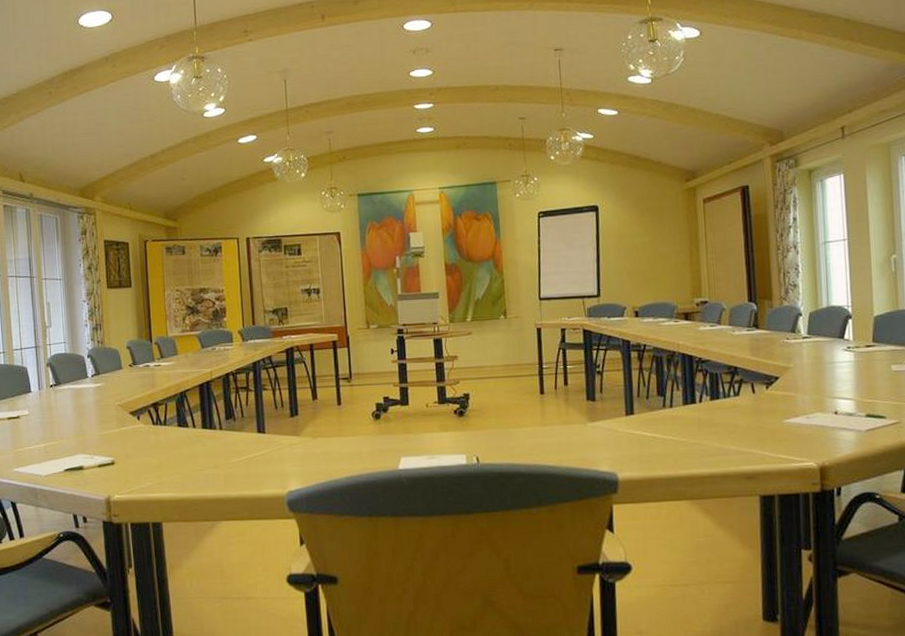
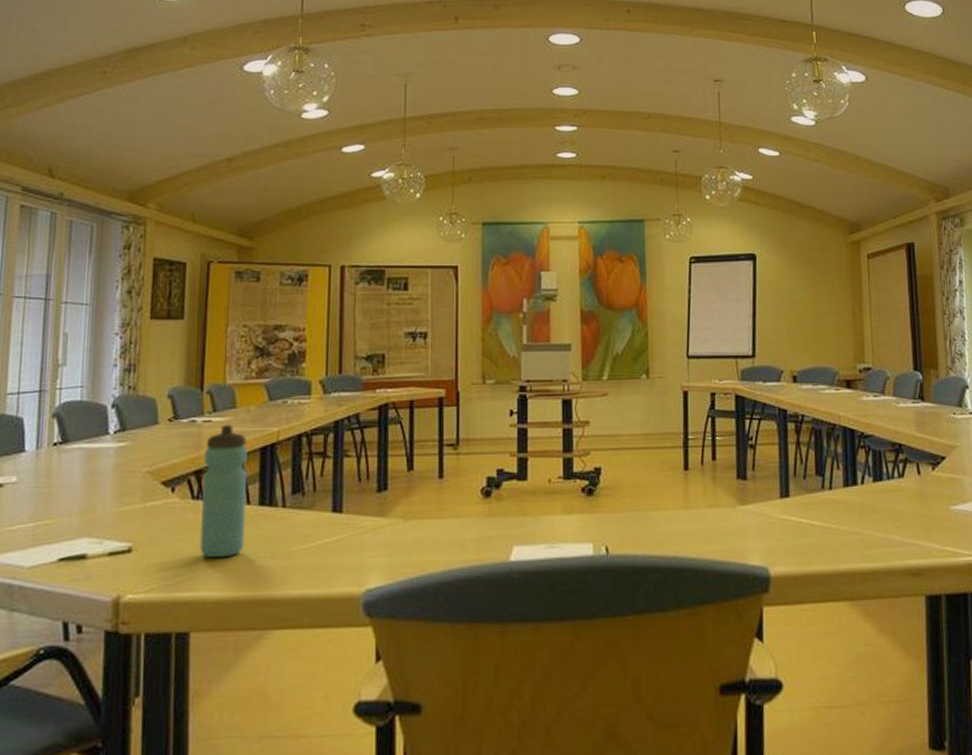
water bottle: none [158,367,195,469] -> present [200,424,247,559]

